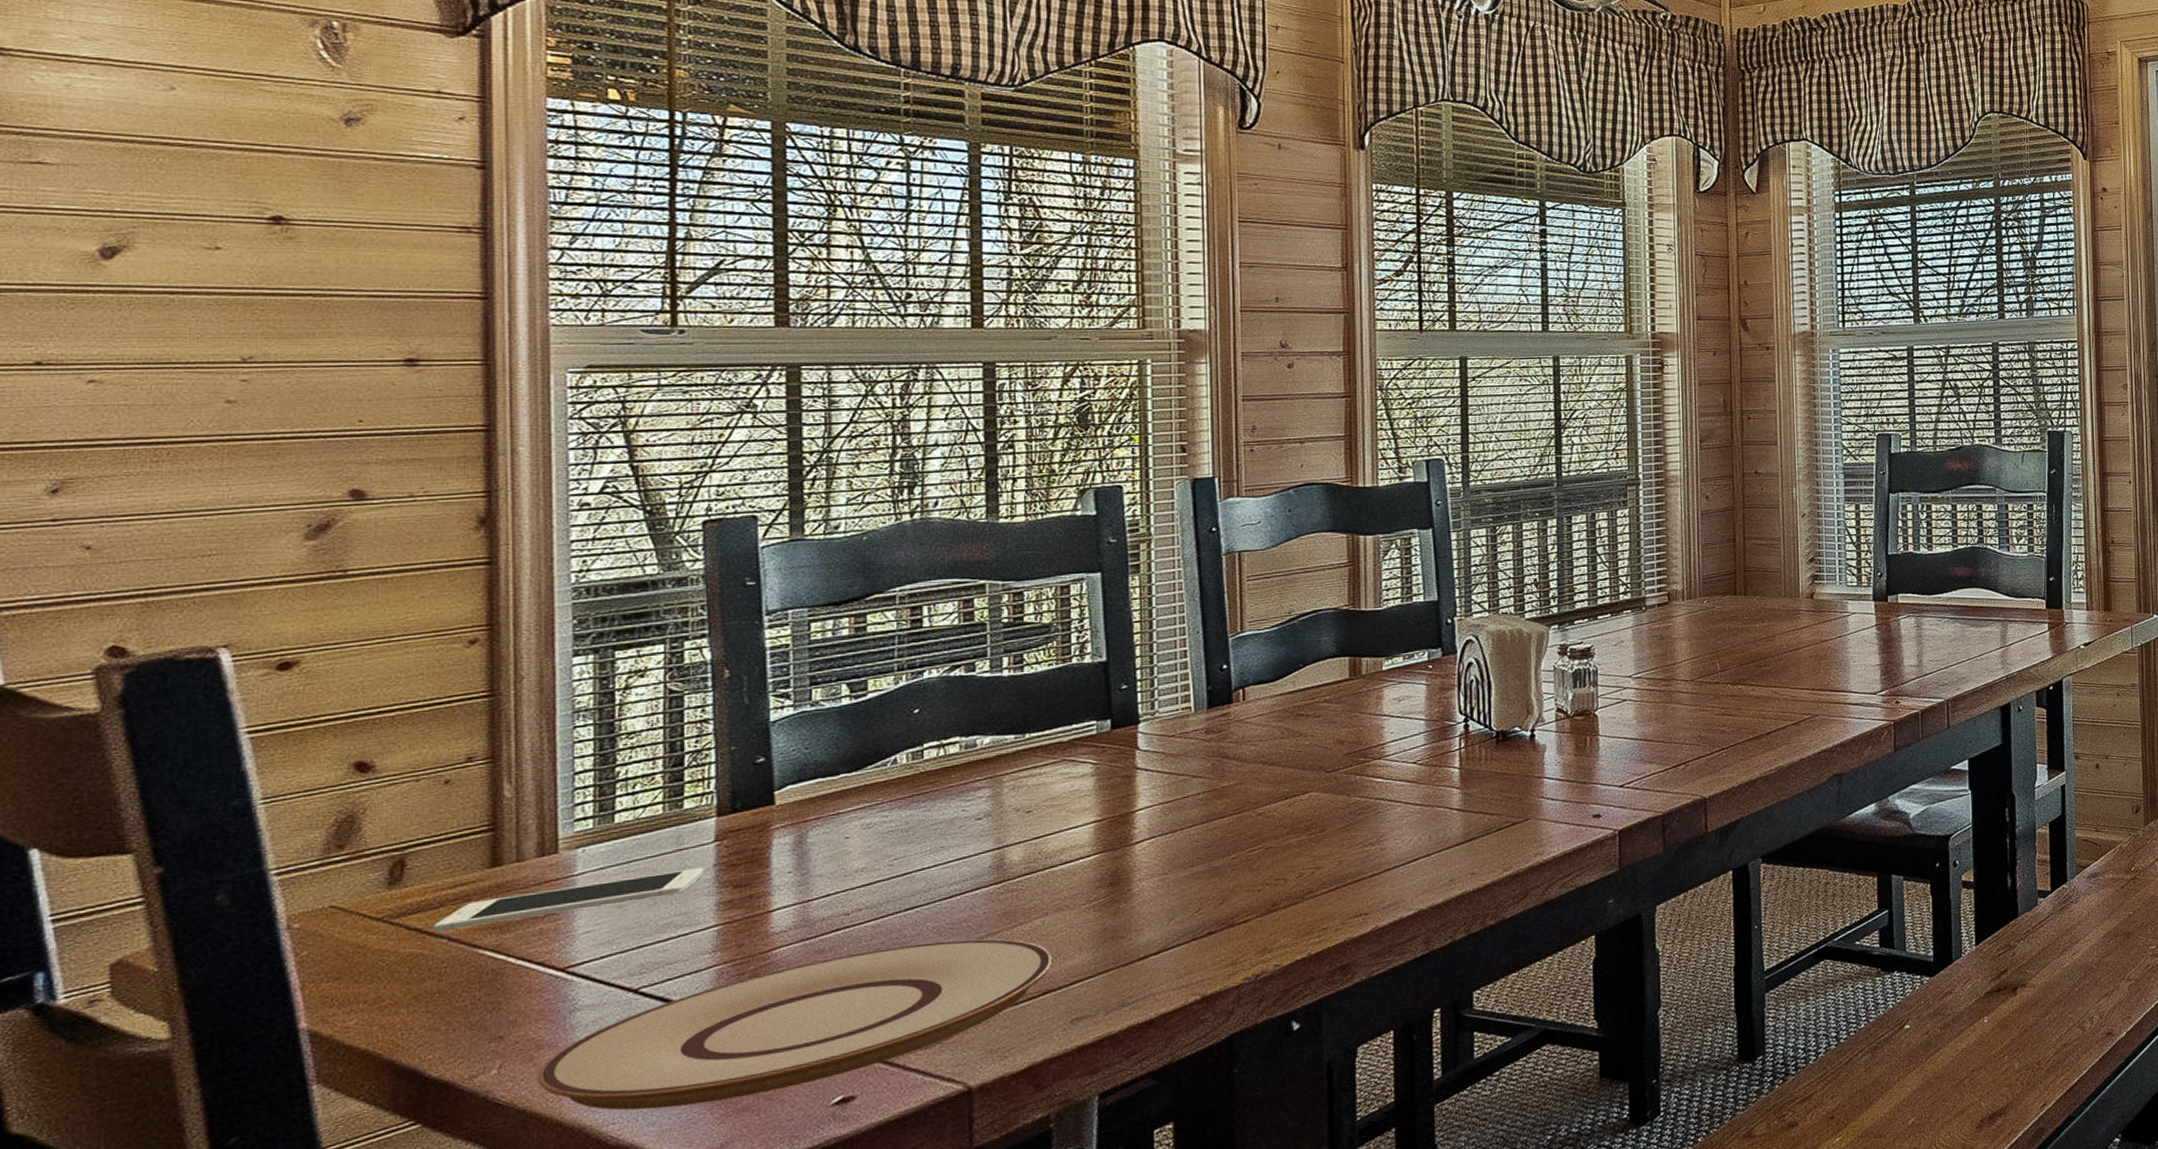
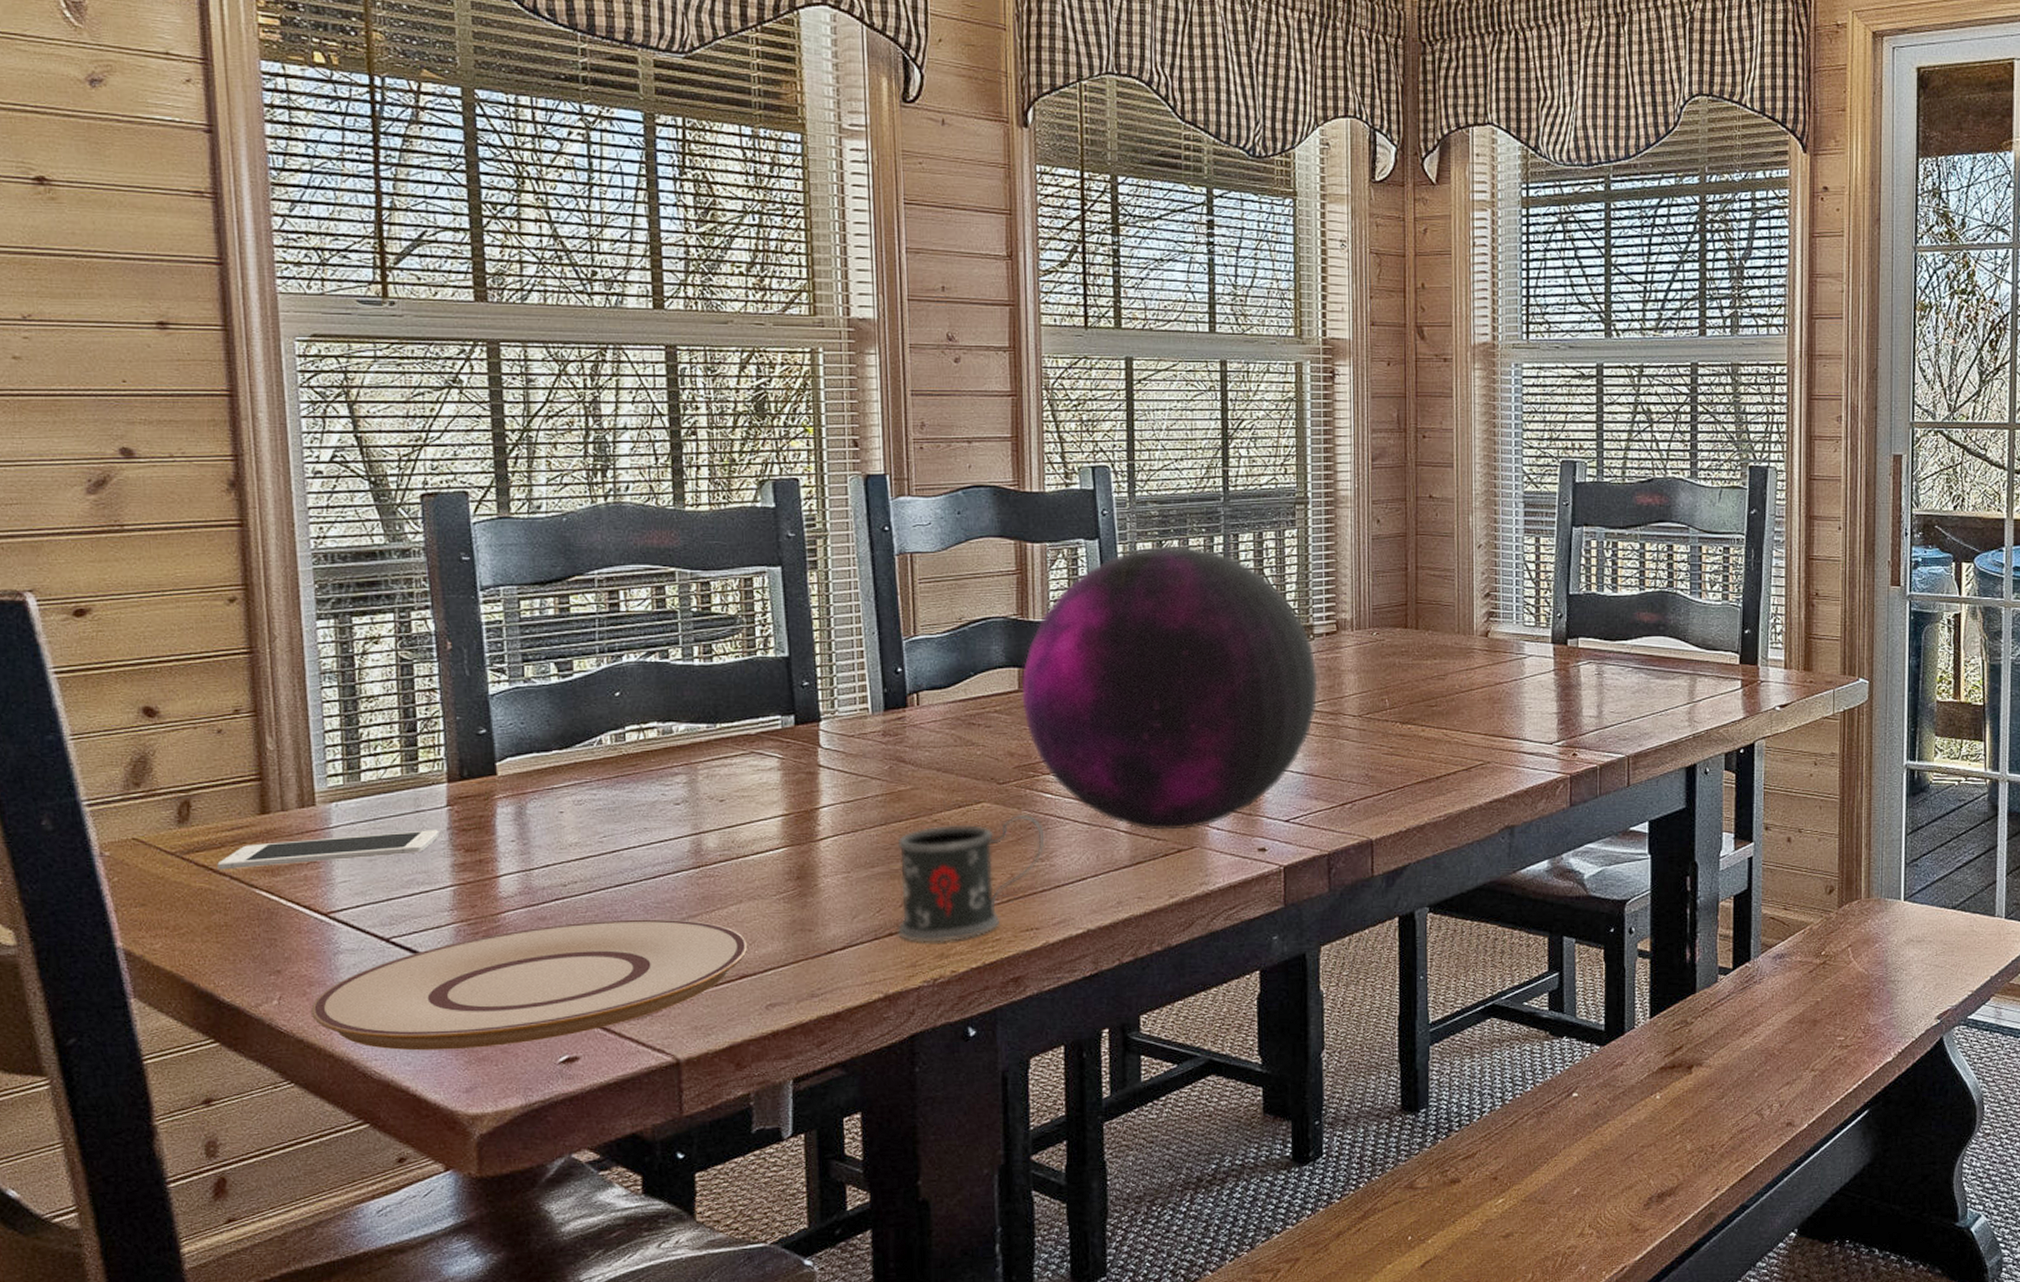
mug: none [1218,800,1375,939] -> present [897,814,1045,942]
decorative orb: none [1352,530,1651,806] -> present [1021,545,1318,830]

